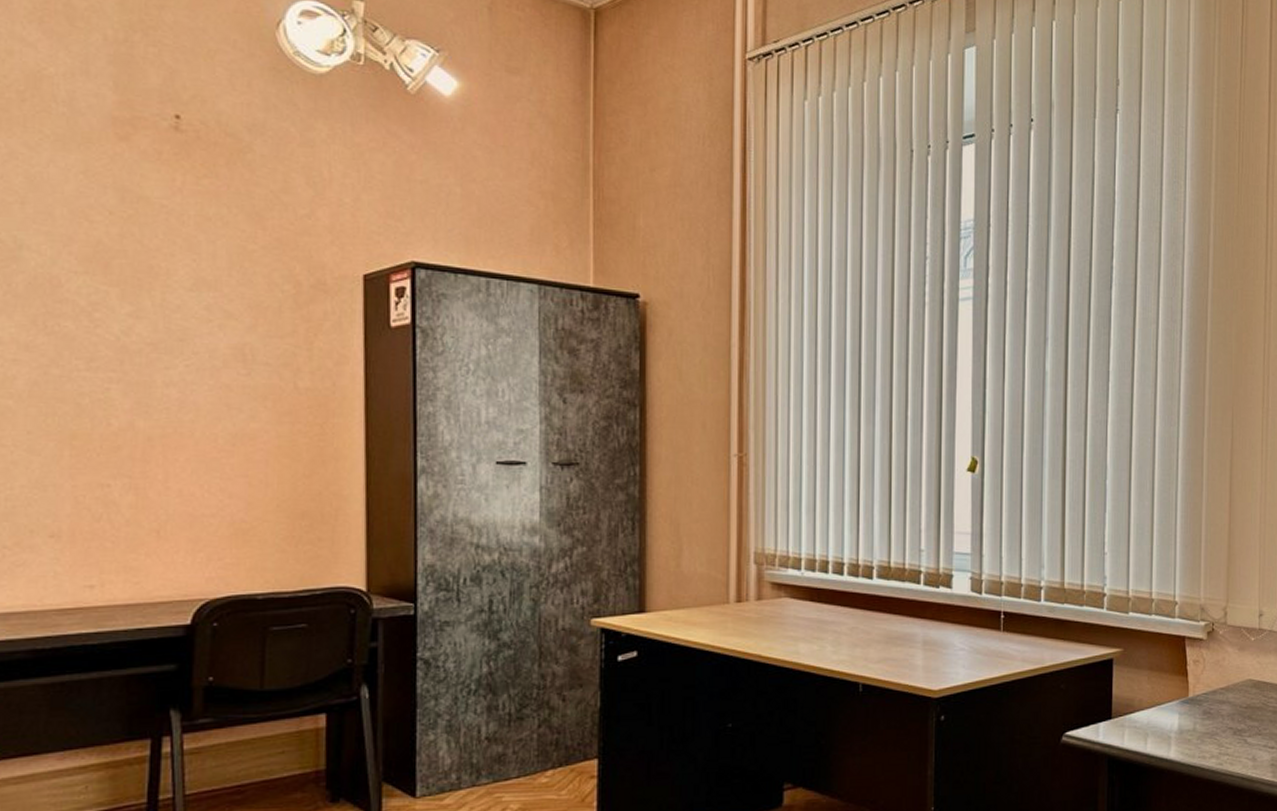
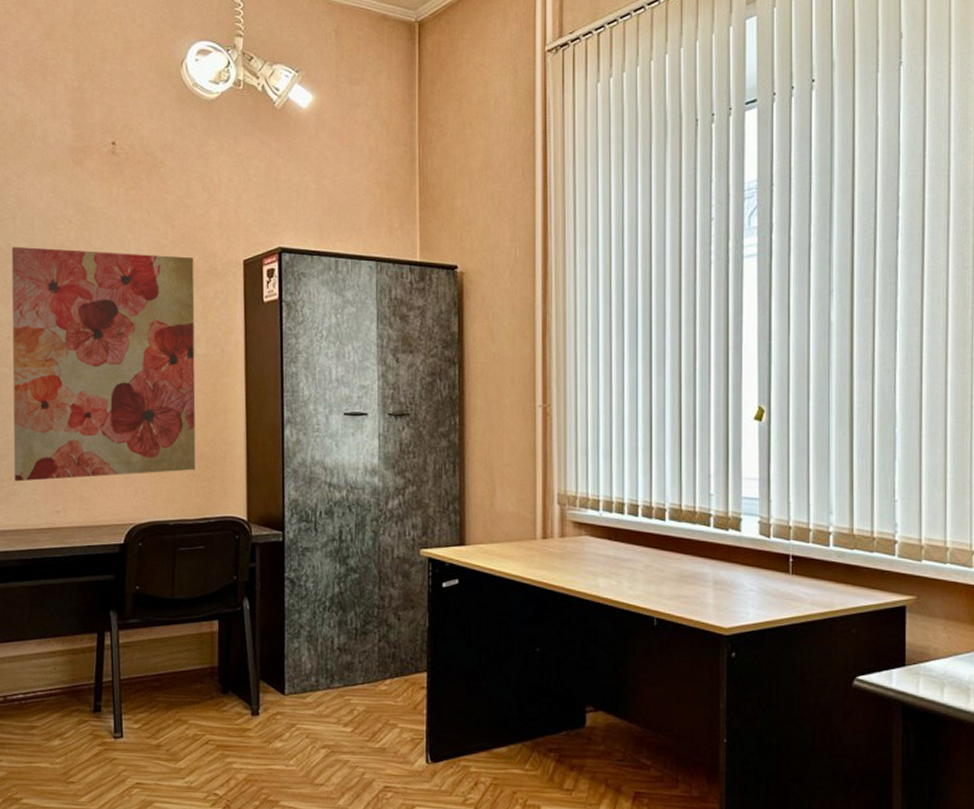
wall art: none [18,240,296,549] -> present [11,246,196,482]

